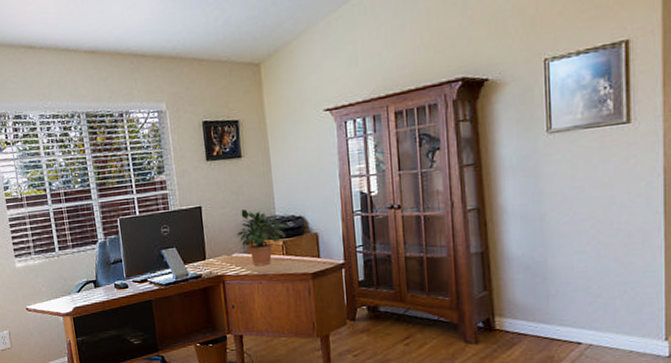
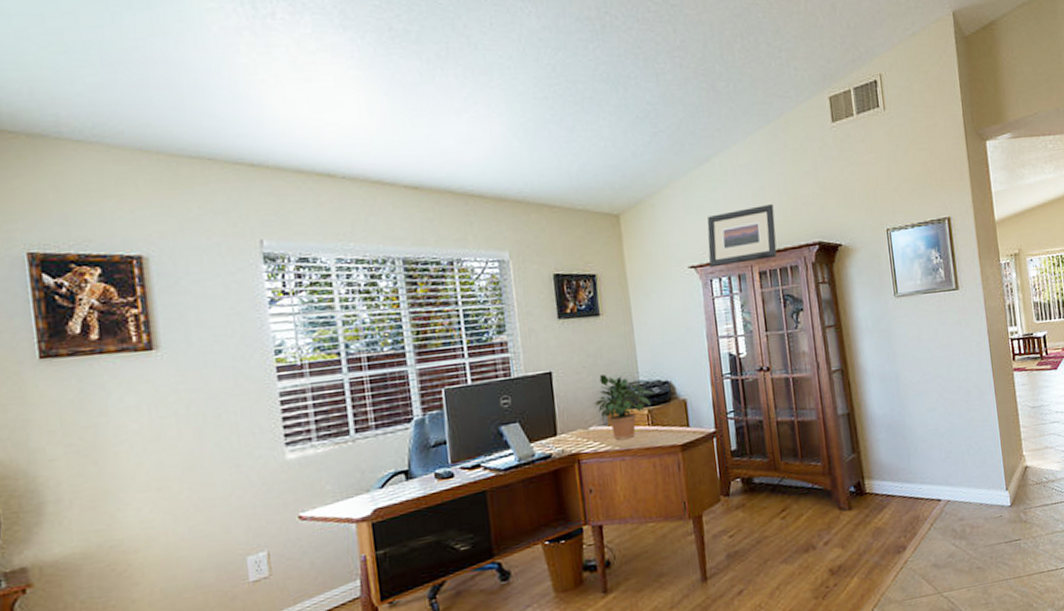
picture frame: none [343,42,415,110] -> present [707,205,777,268]

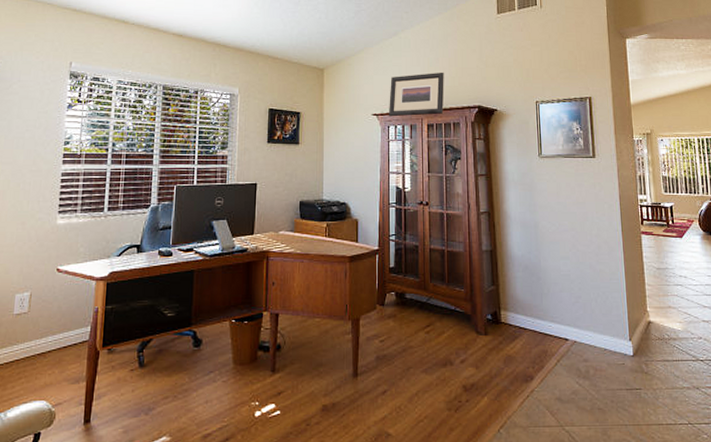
potted plant: present [593,375,654,441] -> none [284,191,333,246]

